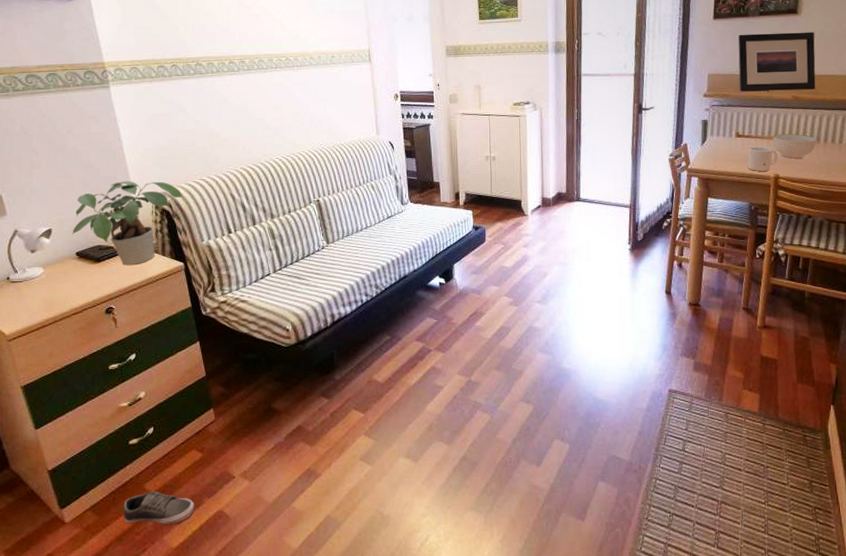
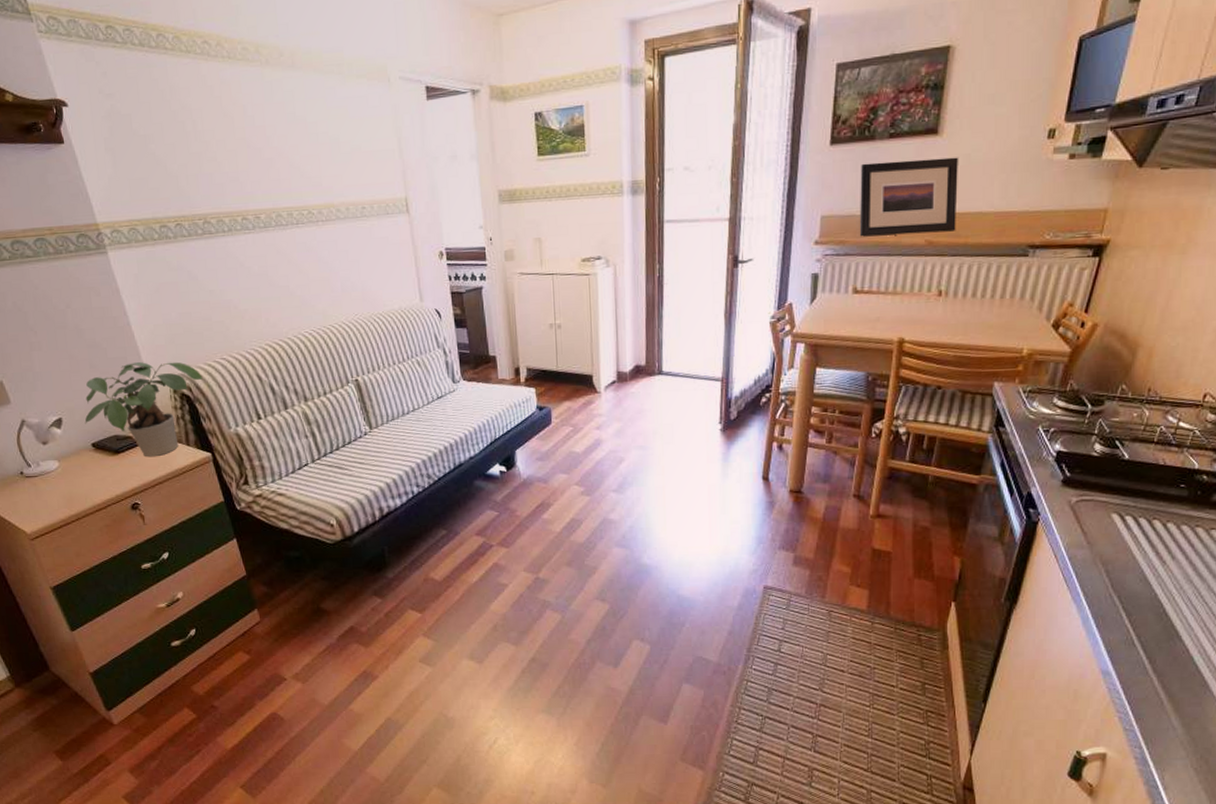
shoe: present [123,491,195,524] -> none [172,693,247,726]
mug: present [747,146,778,172] -> none [866,304,904,335]
bowl: present [773,133,818,159] -> none [899,287,955,318]

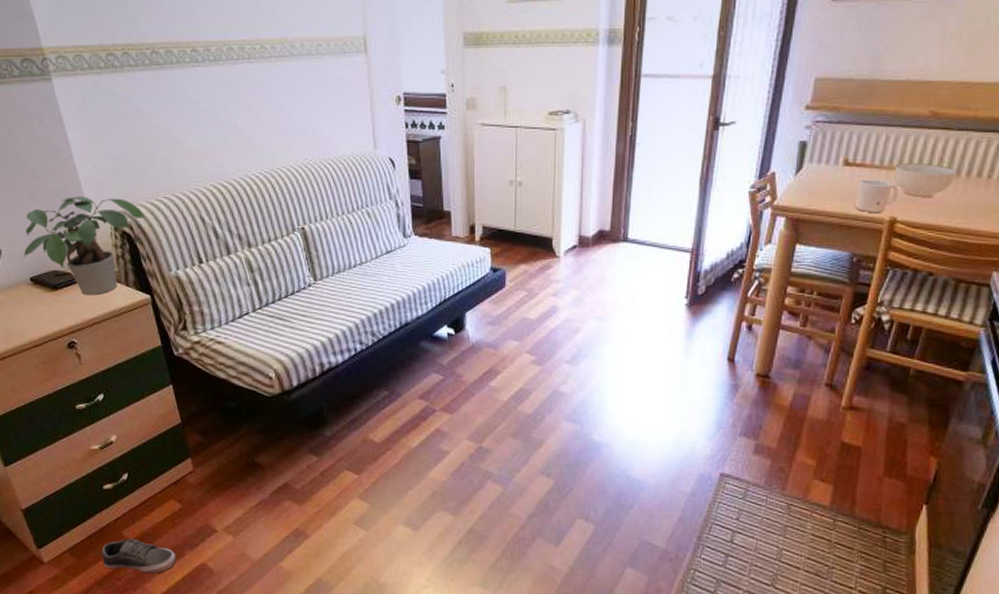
shoe: none [172,693,247,726] -> present [101,538,176,573]
picture frame: present [859,157,958,237] -> none [856,19,976,104]
mug: none [866,304,904,335] -> present [854,179,899,213]
bowl: none [899,287,955,318] -> present [894,162,958,197]

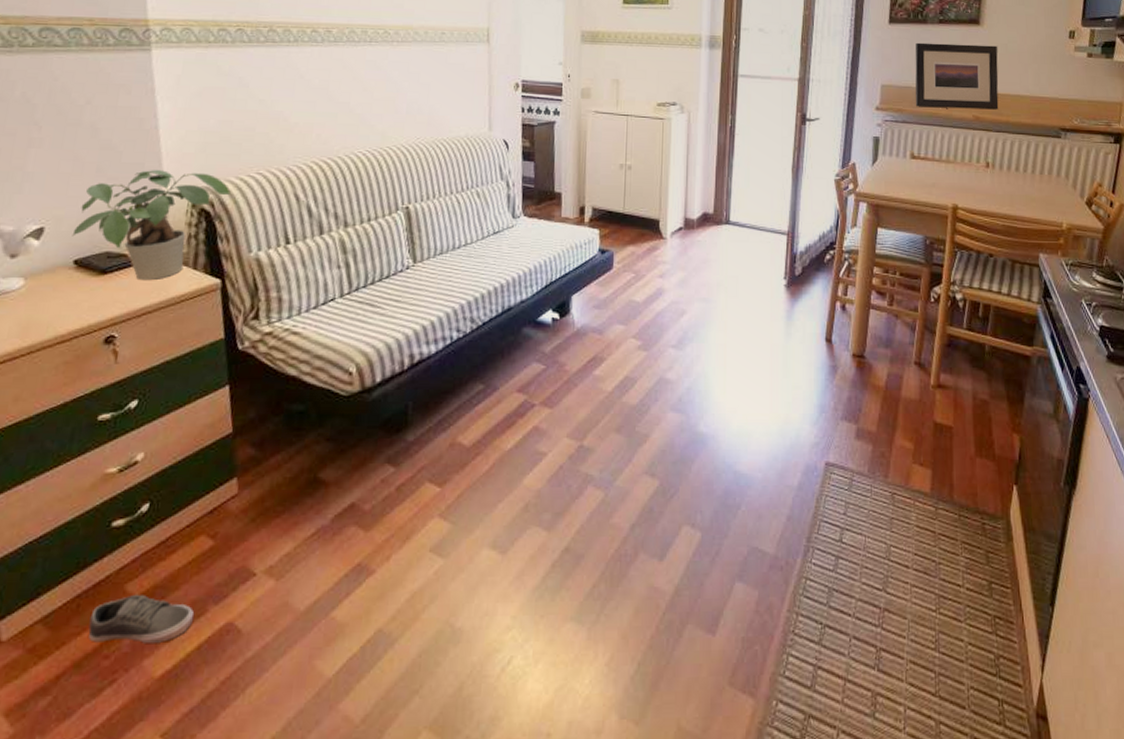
mug: present [854,179,899,213] -> none [923,170,957,201]
picture frame: none [856,19,976,104] -> present [915,42,999,110]
bowl: present [894,162,958,197] -> none [952,157,1000,187]

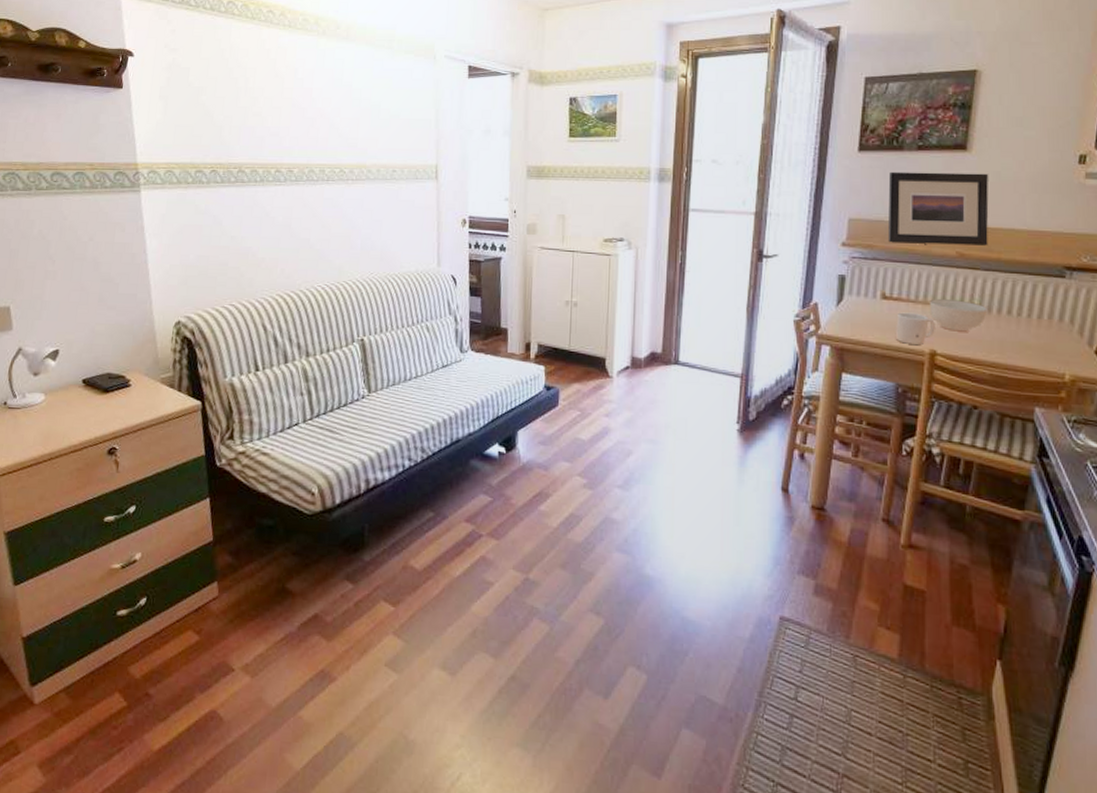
potted plant: present [72,170,231,281] -> none [80,300,208,400]
shoe: present [88,594,195,643] -> none [100,676,185,721]
mug: none [923,170,957,201] -> present [895,312,935,346]
bowl: none [952,157,1000,187] -> present [930,298,989,332]

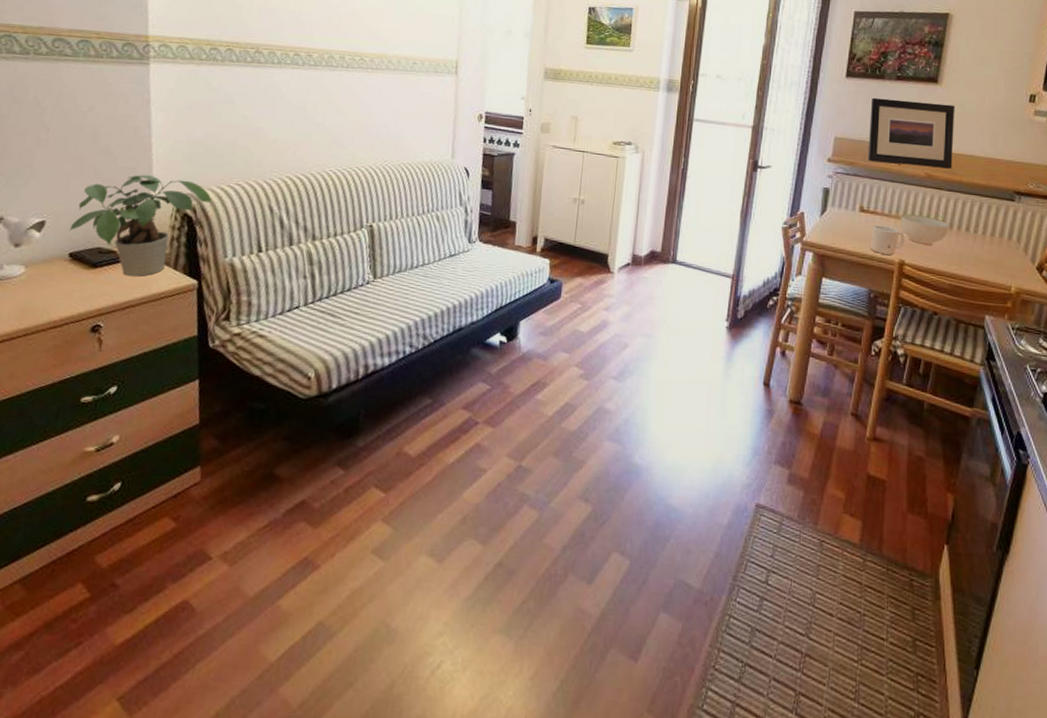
potted plant: none [80,300,208,400] -> present [69,174,212,277]

